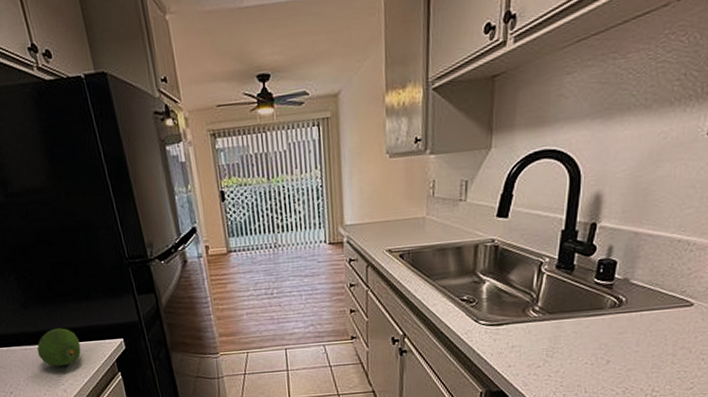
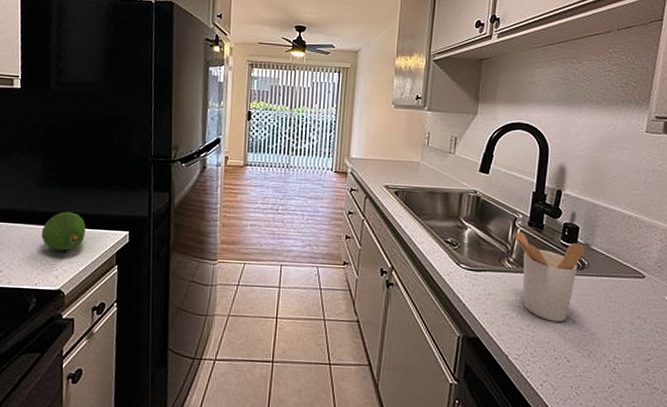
utensil holder: none [537,277,623,365] -> present [511,232,585,322]

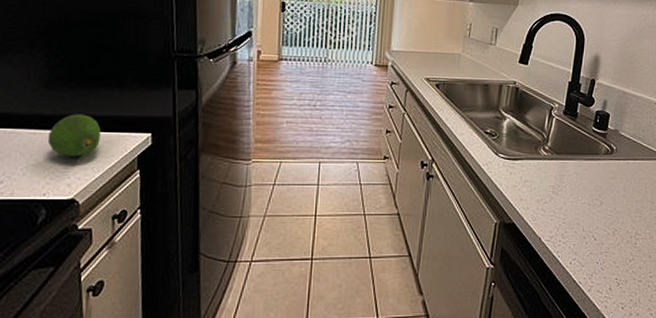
utensil holder: present [511,232,585,322] -> none [547,121,614,204]

